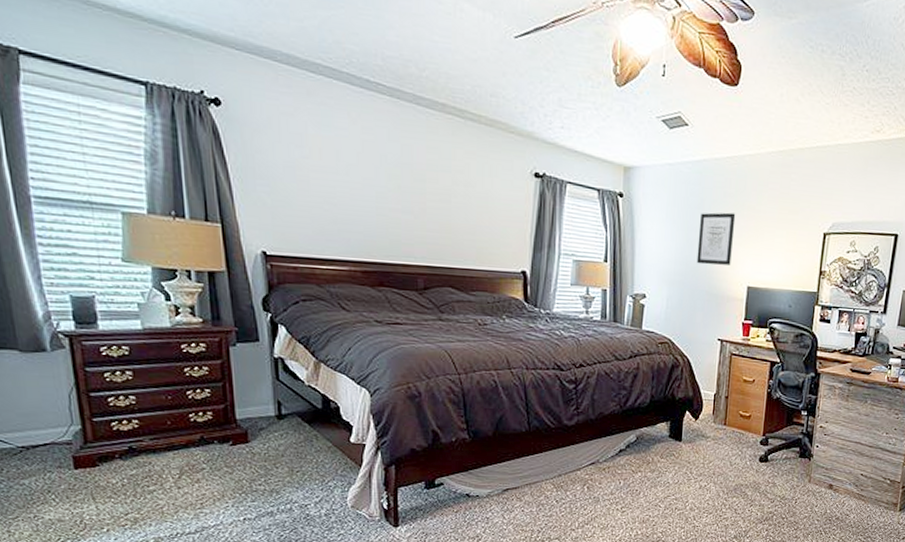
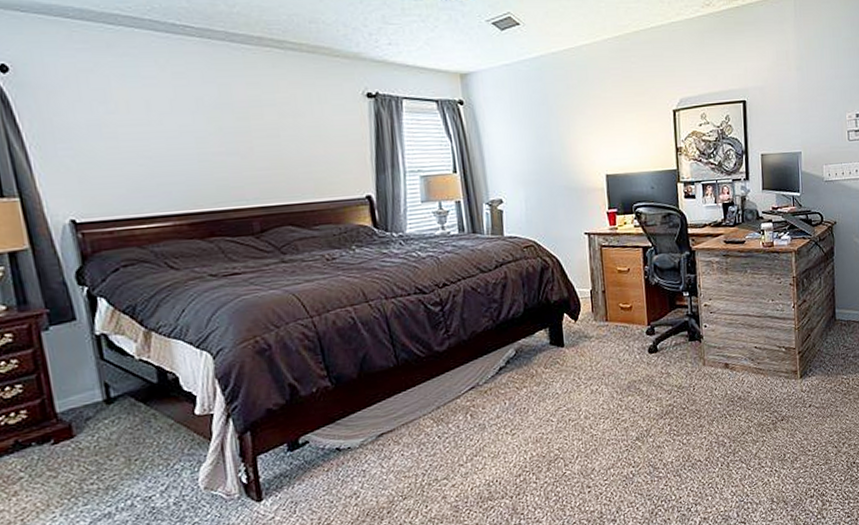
wall art: present [696,212,736,265] -> none [546,104,585,160]

